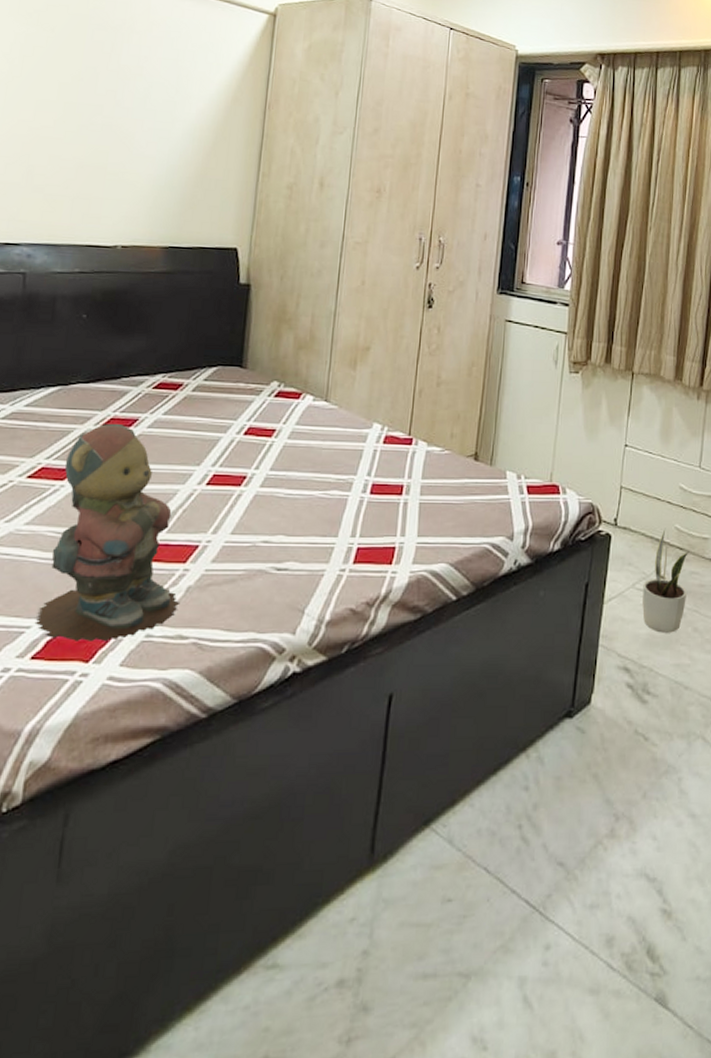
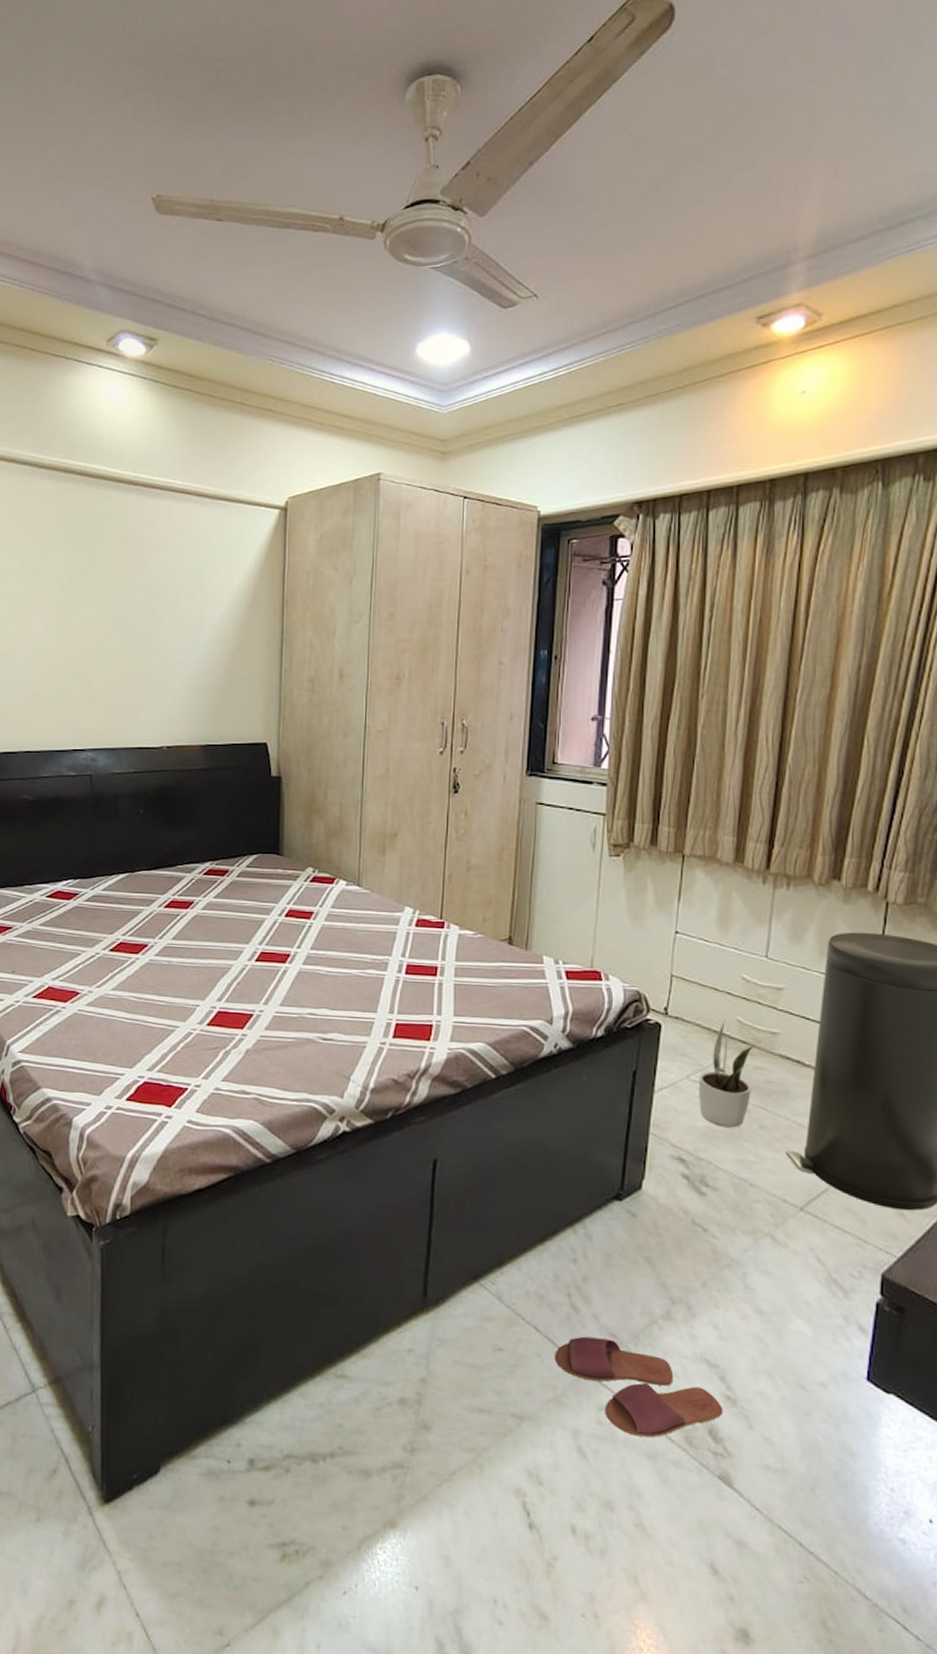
teddy bear: present [34,423,181,641] -> none [126,905,241,1091]
slippers: none [504,869,660,972] -> present [555,1336,724,1438]

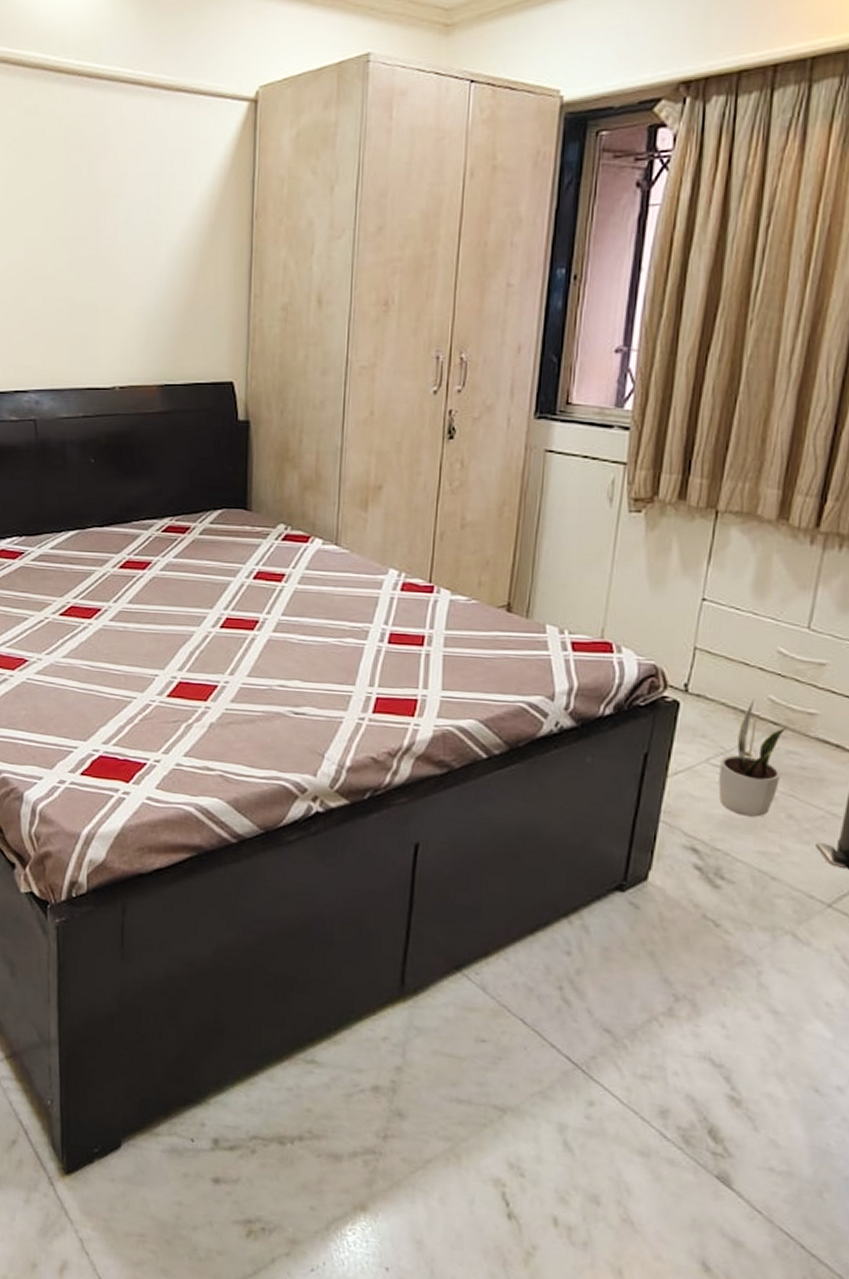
slippers: present [555,1336,724,1438] -> none [543,1030,726,1135]

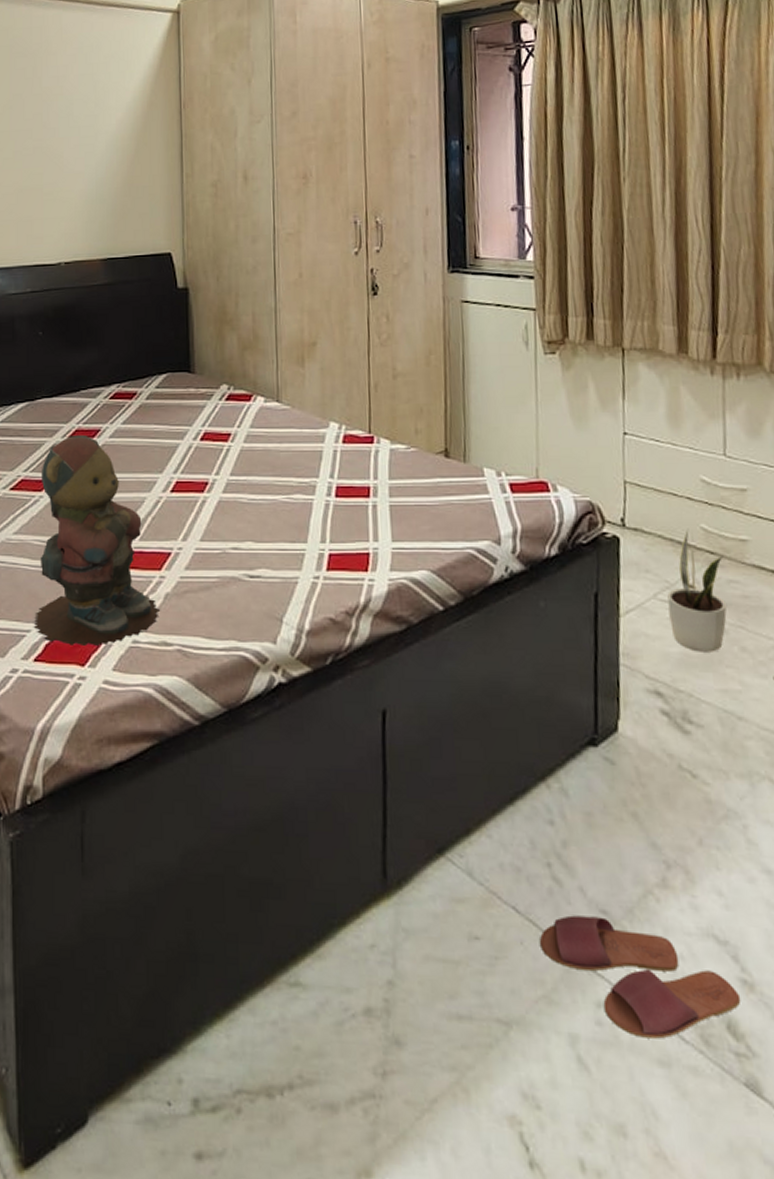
teddy bear: none [80,565,205,766] -> present [33,434,161,646]
slippers: none [543,1030,726,1135] -> present [540,915,741,1039]

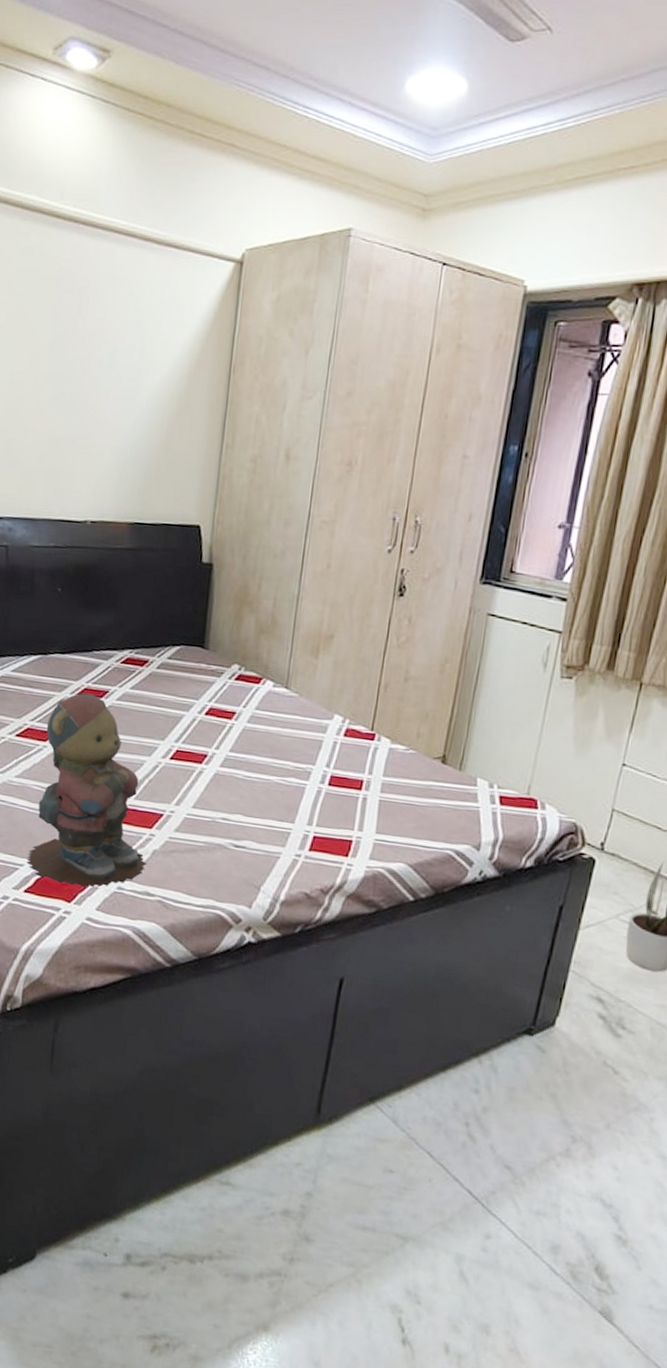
slippers: present [540,915,741,1039] -> none [446,1165,613,1269]

